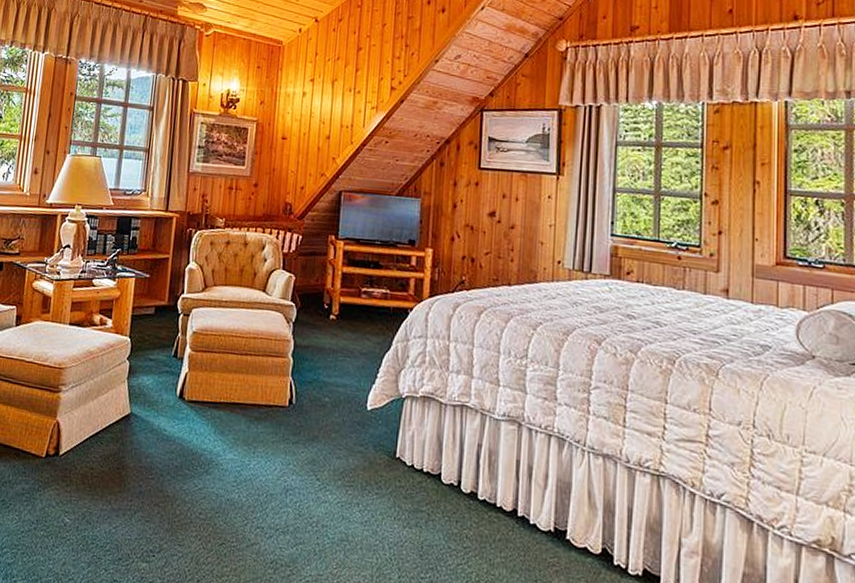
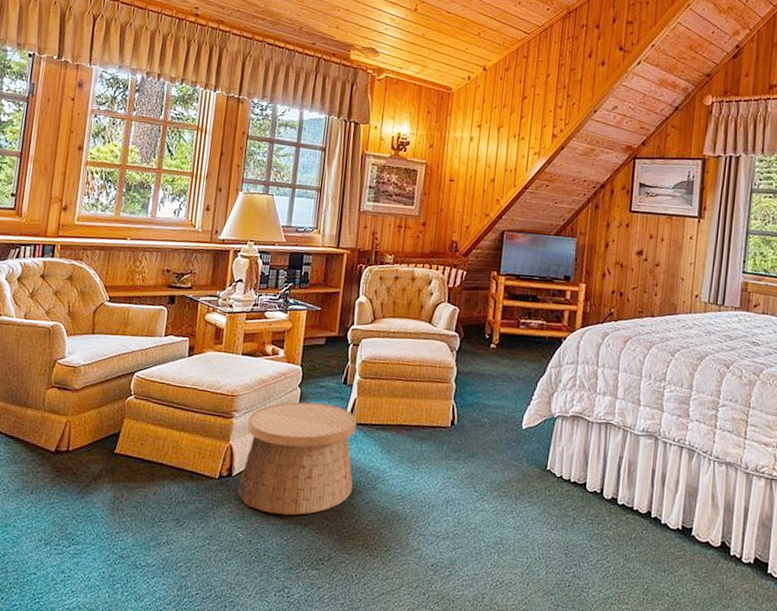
basket: none [65,375,188,501] -> present [238,401,357,516]

